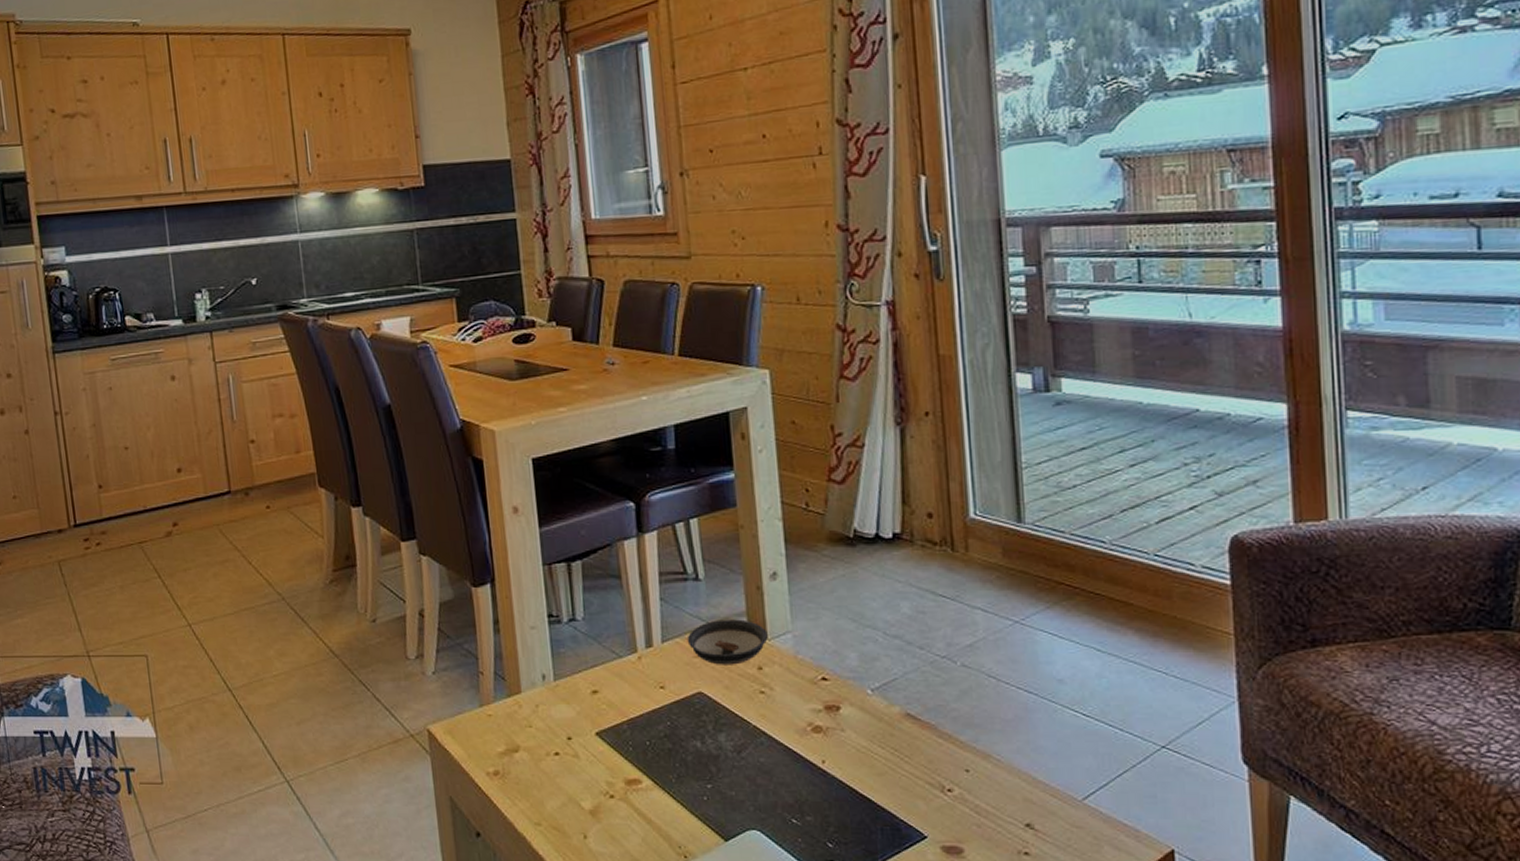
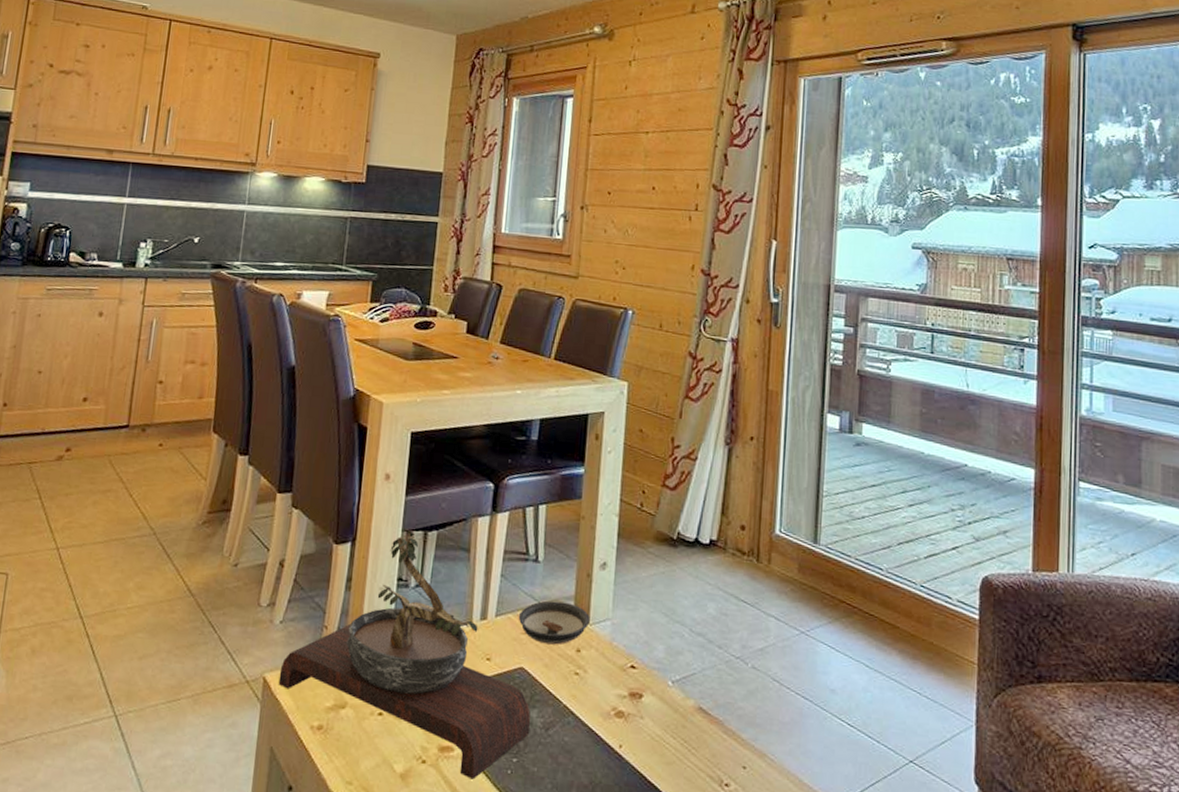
bonsai tree: none [442,564,721,809] -> present [278,530,531,780]

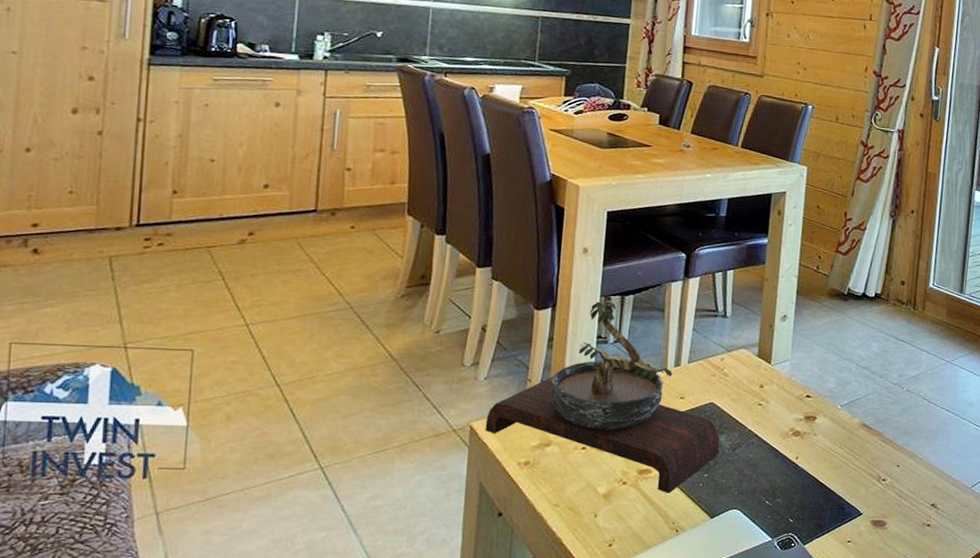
saucer: present [518,600,590,645] -> none [708,348,772,383]

